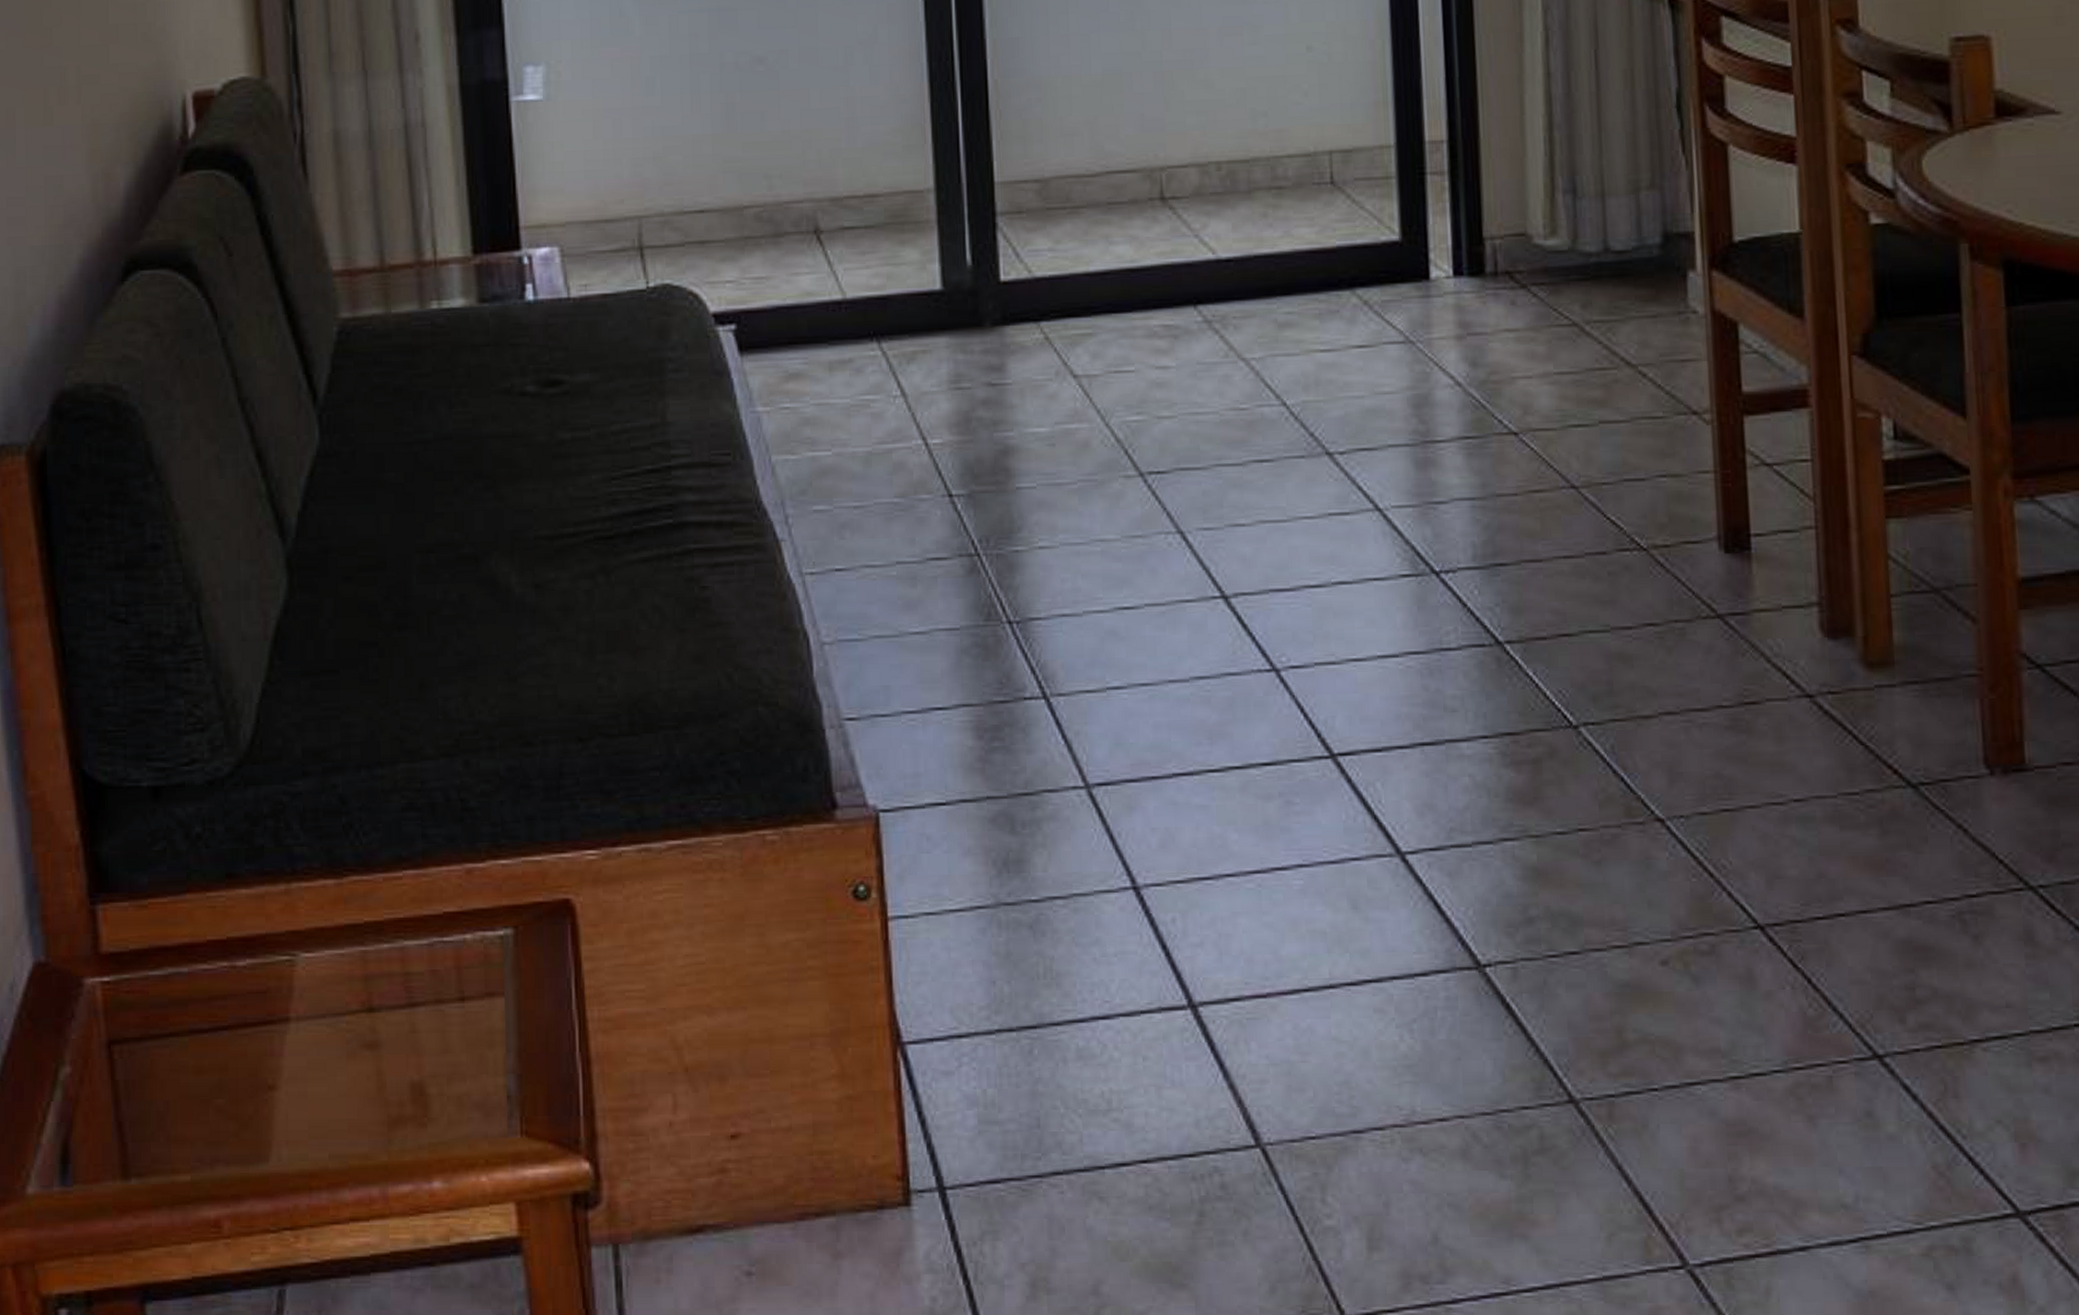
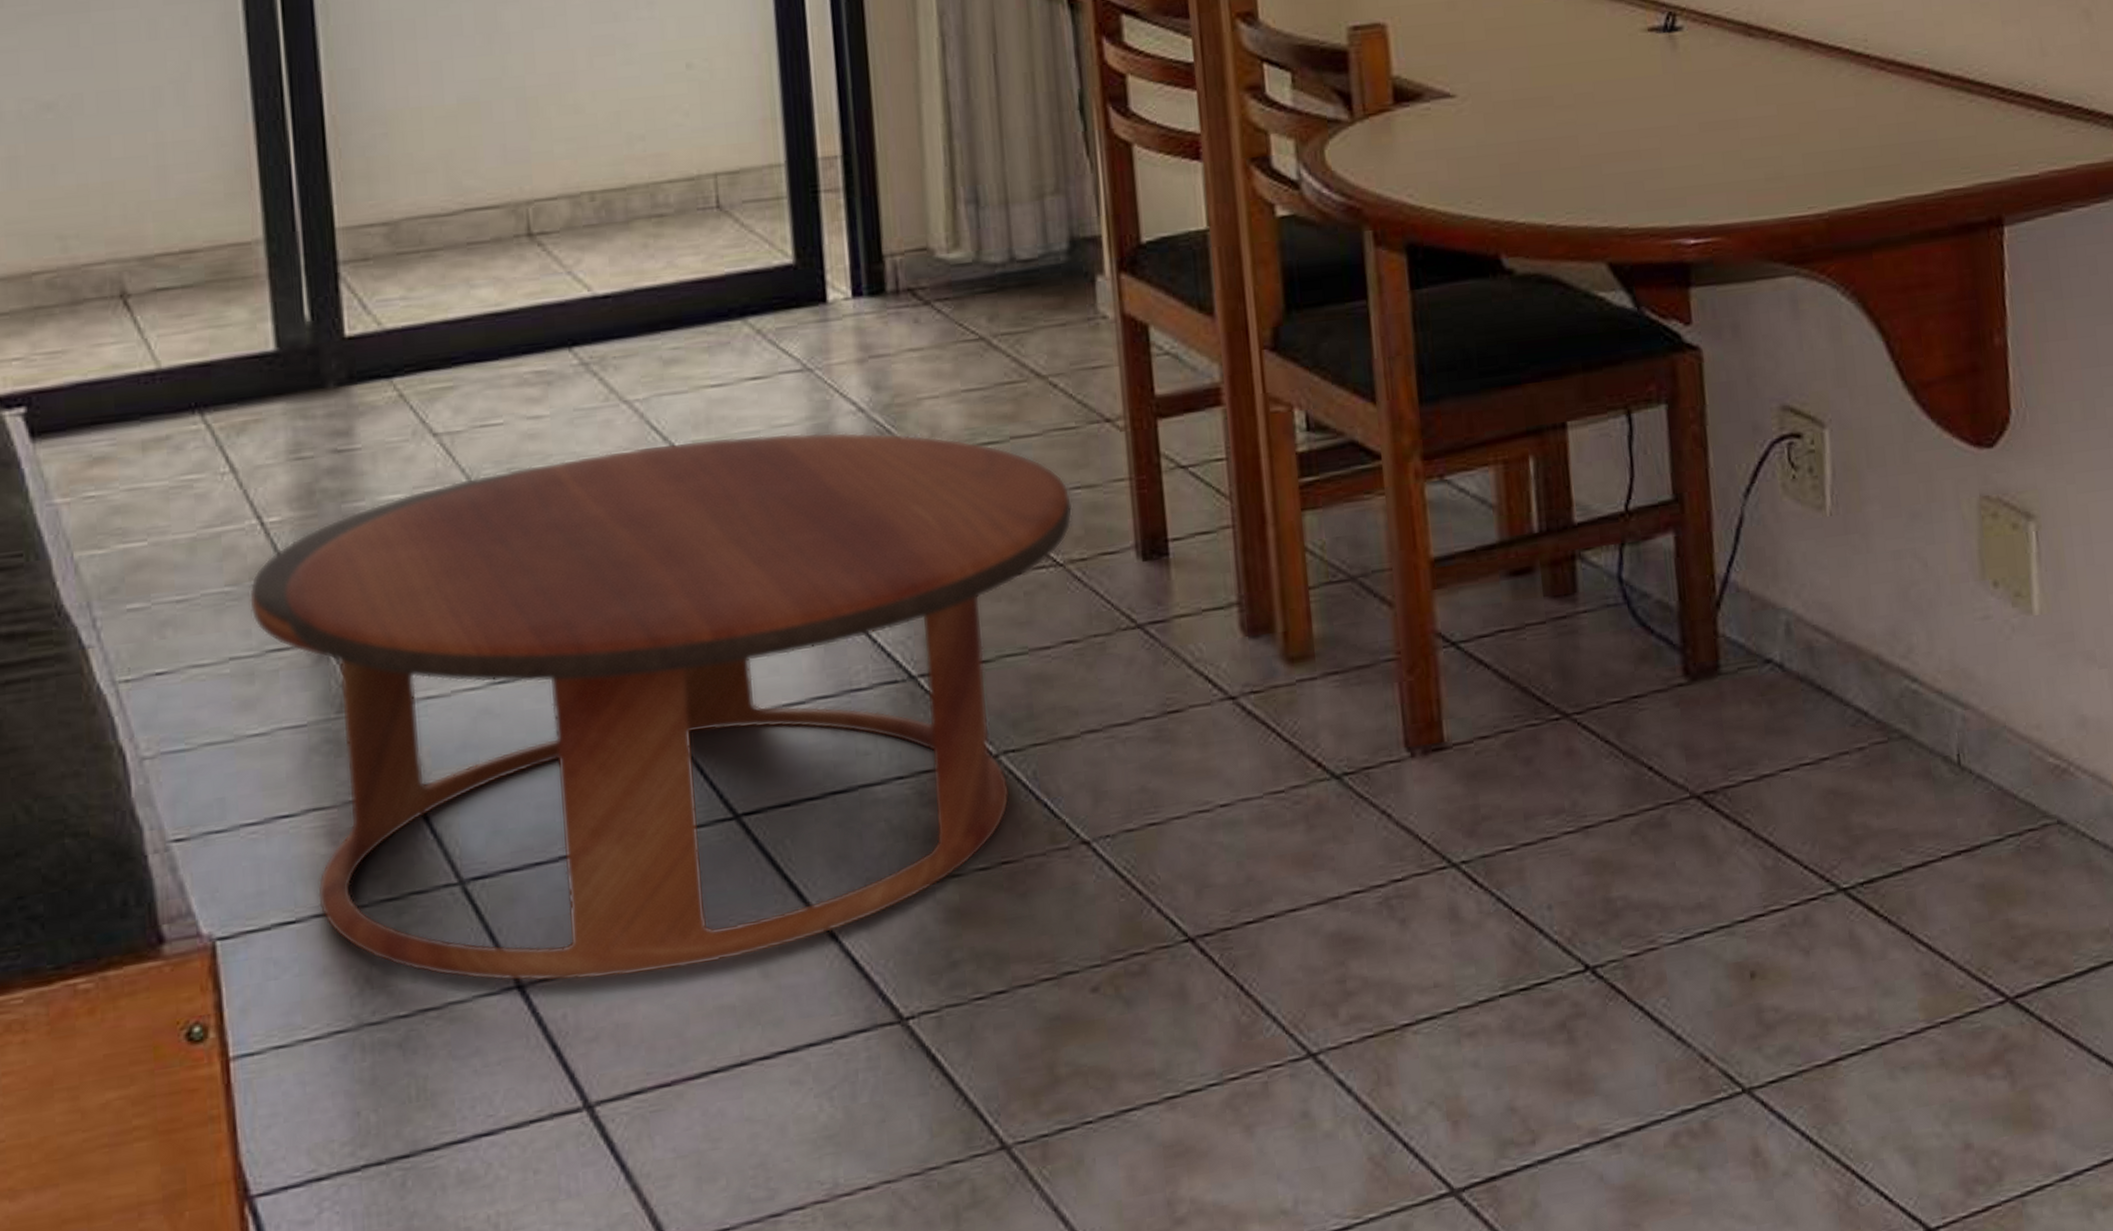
coffee table: none [913,399,1658,892] -> present [248,432,1073,982]

